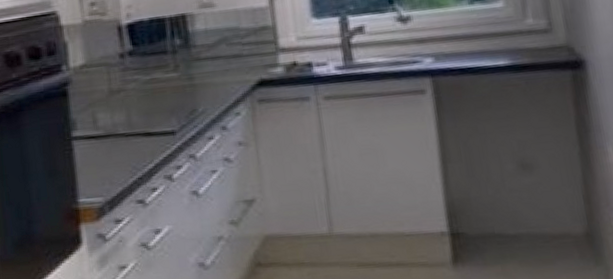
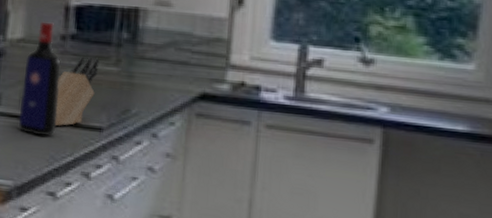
liquor bottle: none [91,44,133,151] -> present [18,22,61,137]
knife block: none [125,68,161,138] -> present [55,56,100,126]

